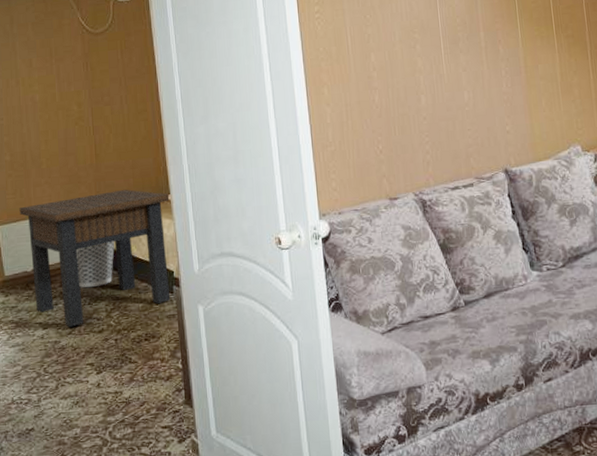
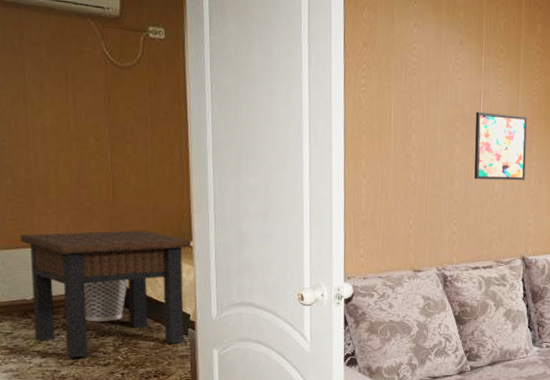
wall art: none [433,16,496,92] -> present [474,111,527,181]

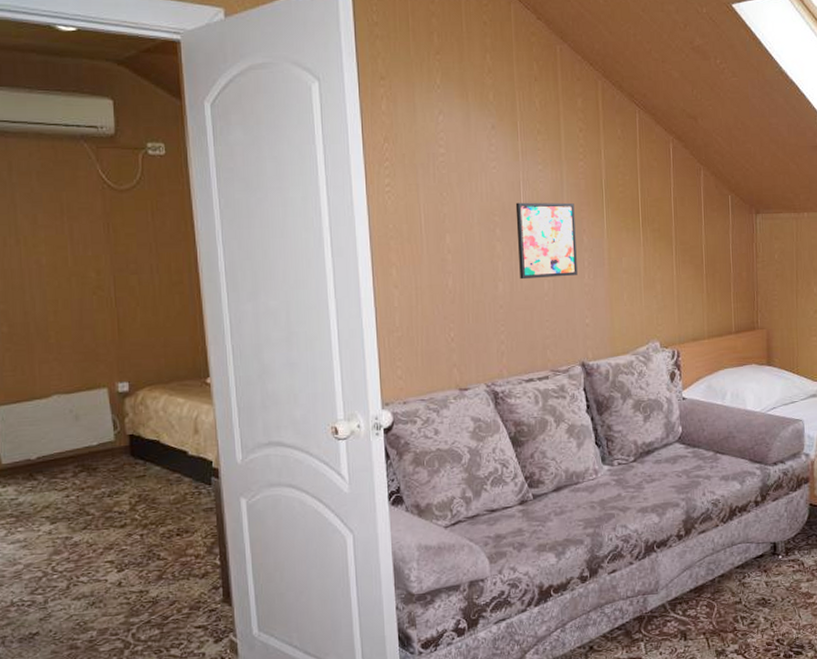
side table: present [20,230,191,358] -> none [20,369,209,522]
wastebasket: present [84,279,129,322] -> none [94,427,142,479]

